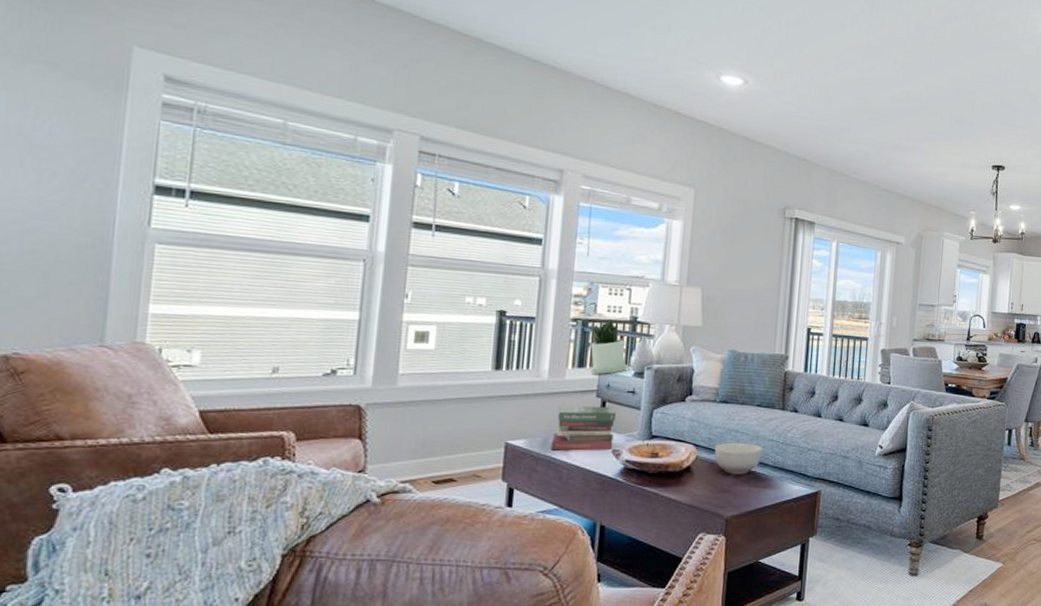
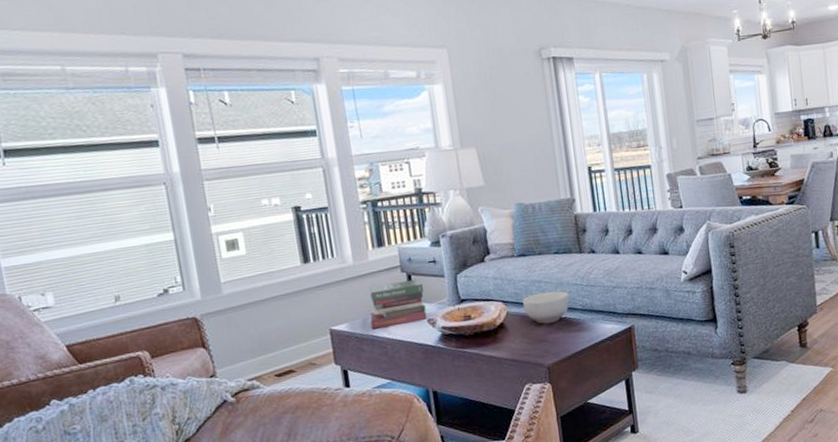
planter: present [588,318,630,375] -> none [377,194,425,251]

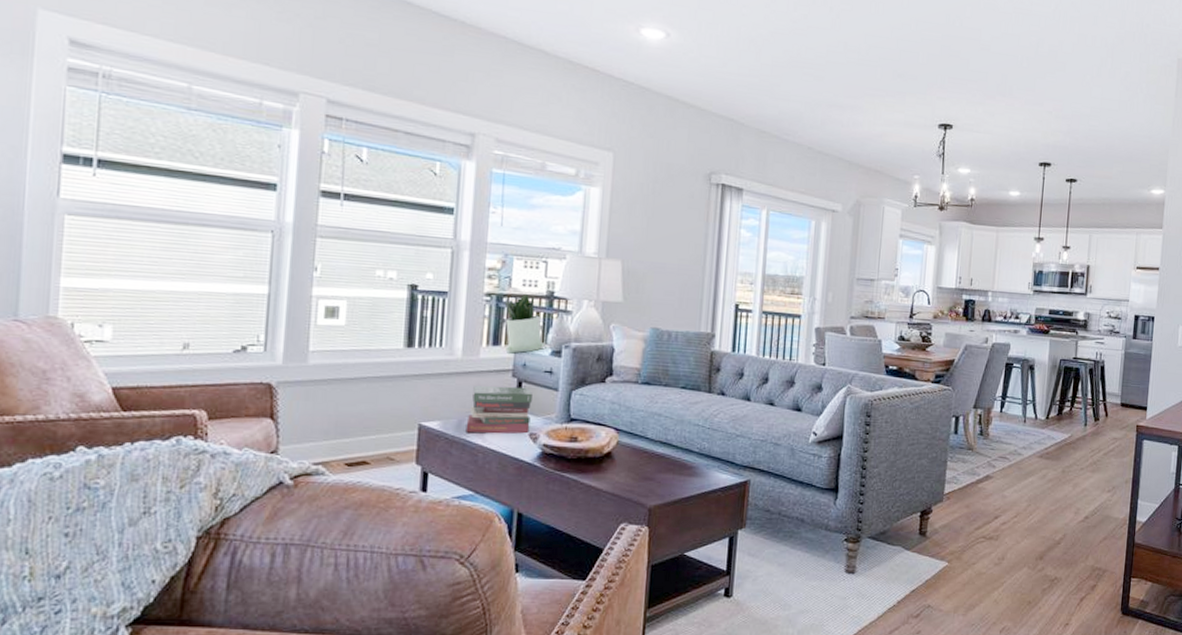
planter: none [377,194,425,251] -> present [503,293,547,354]
bowl: present [522,290,570,324] -> none [636,426,688,462]

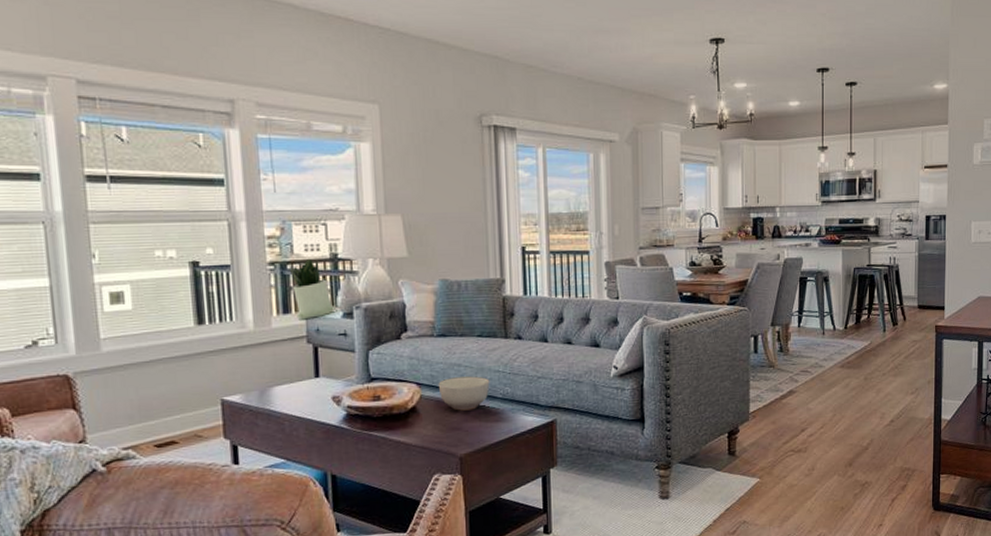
books: present [465,386,532,434] -> none [268,352,332,403]
bowl: none [636,426,688,462] -> present [438,376,490,411]

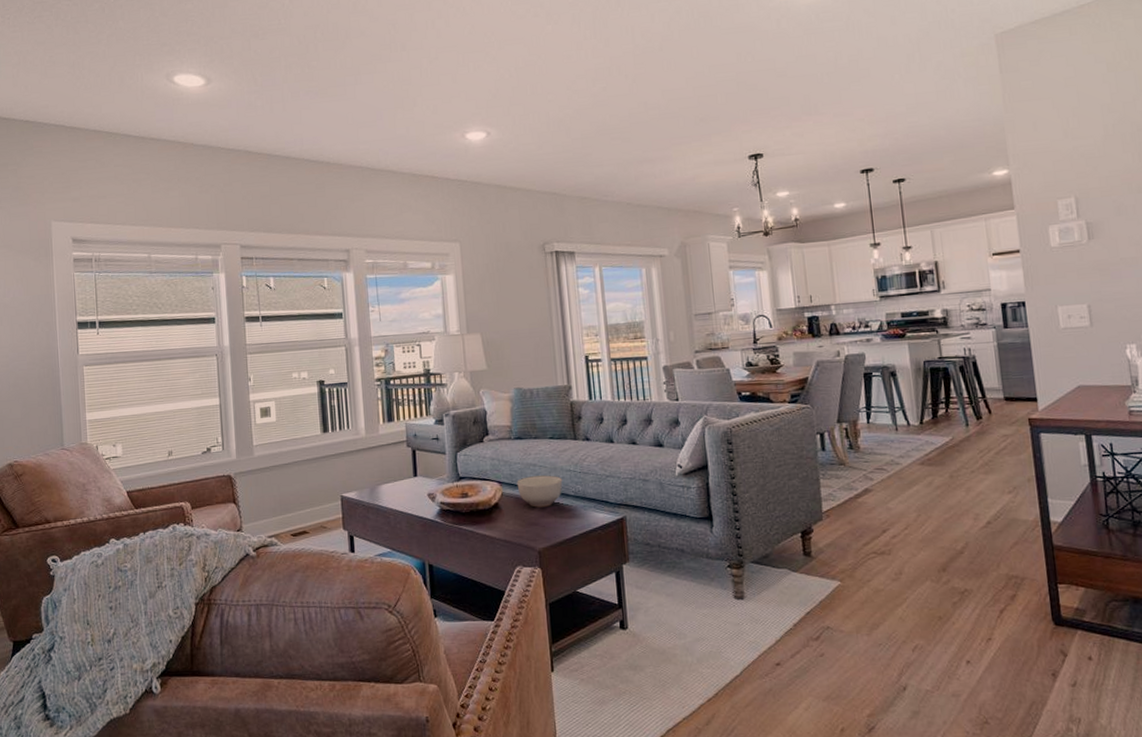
planter: present [287,258,337,320] -> none [390,374,430,427]

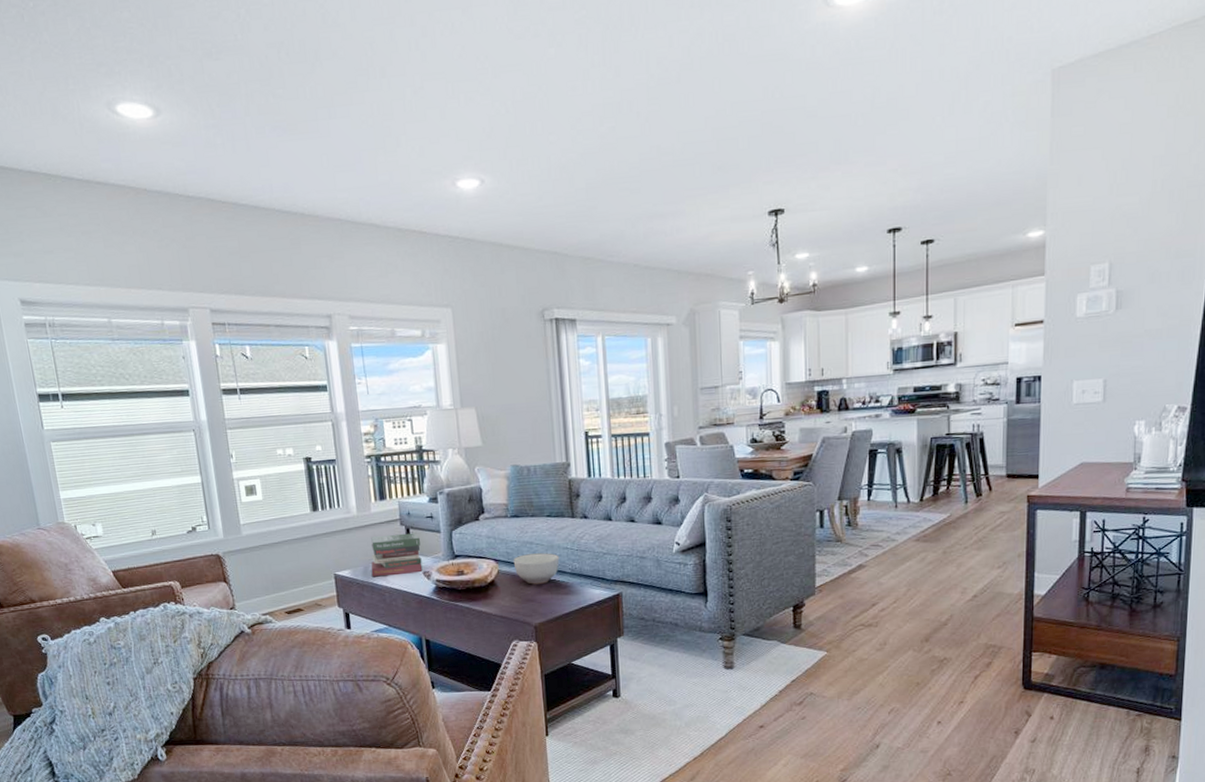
books: none [377,454,428,499] -> present [371,532,423,577]

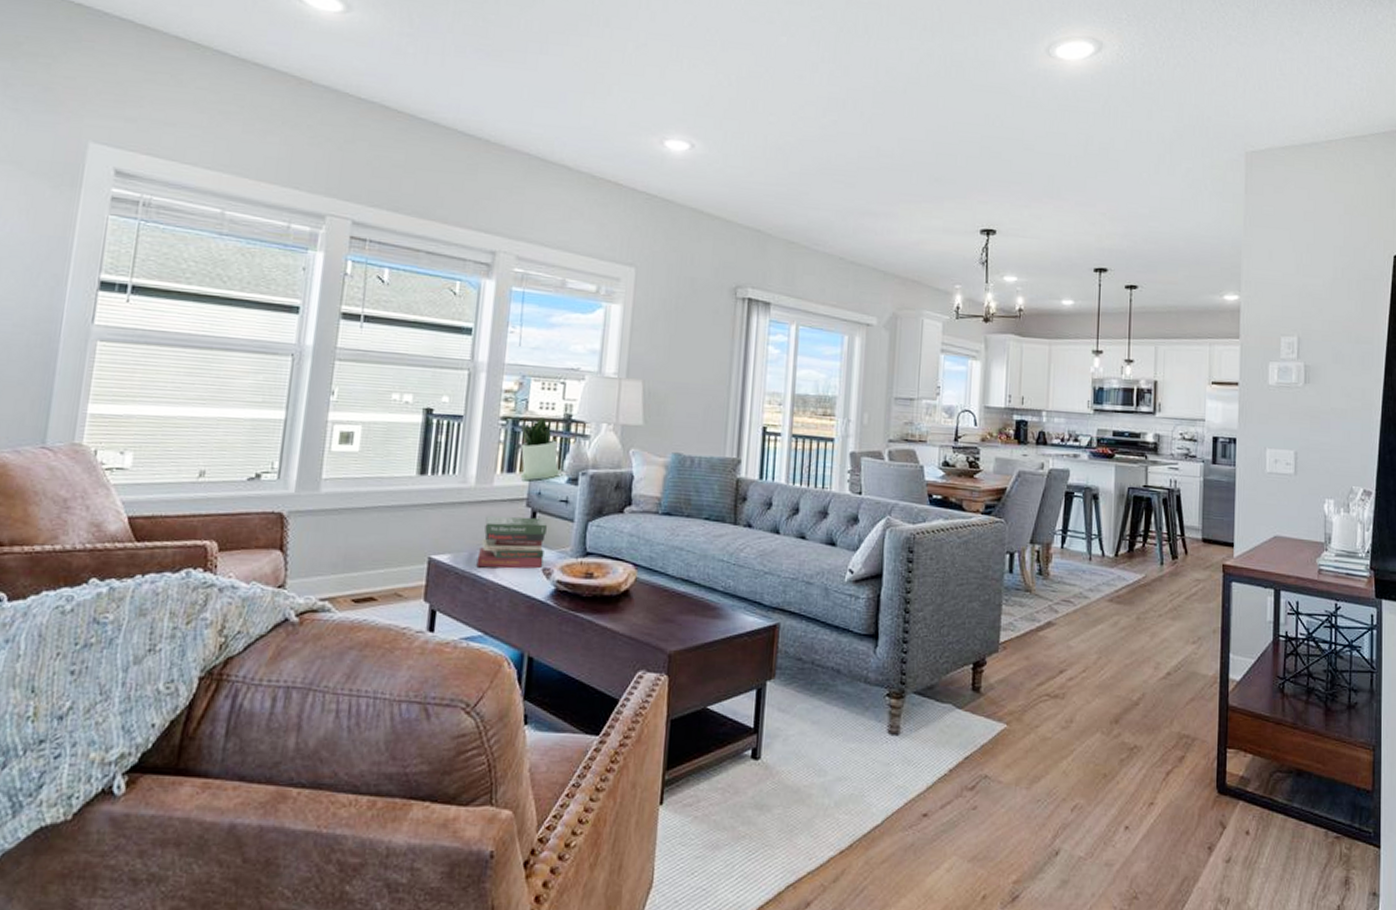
planter: none [381,450,424,505] -> present [519,416,563,481]
bowl: present [513,553,560,585] -> none [656,562,712,601]

